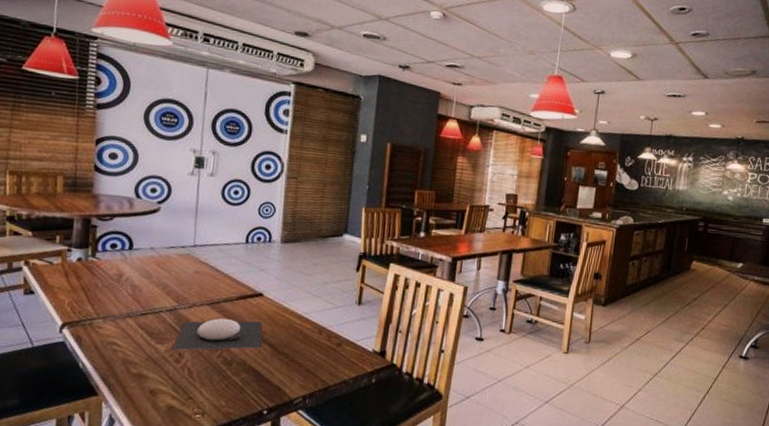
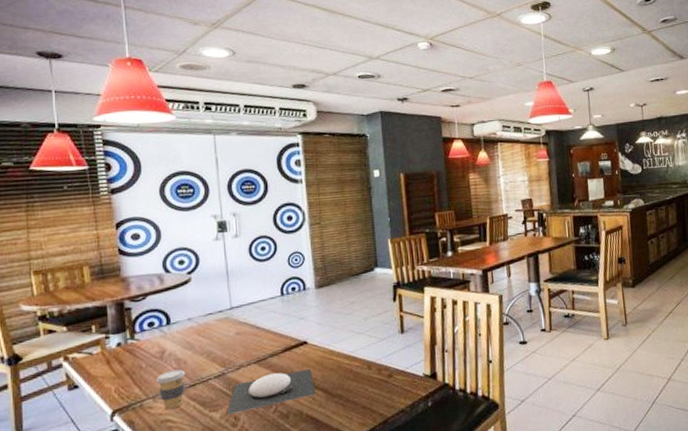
coffee cup: none [109,295,140,334] -> present [156,369,186,410]

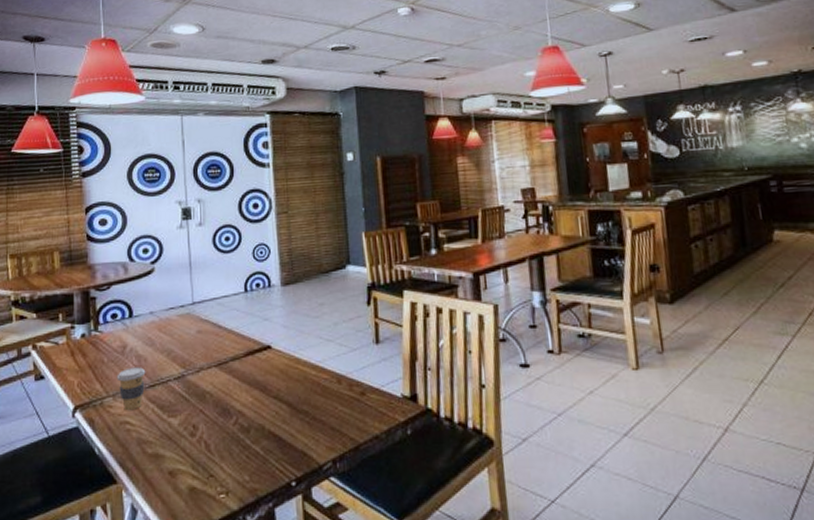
plate: present [227,369,316,416] -> none [186,378,280,423]

